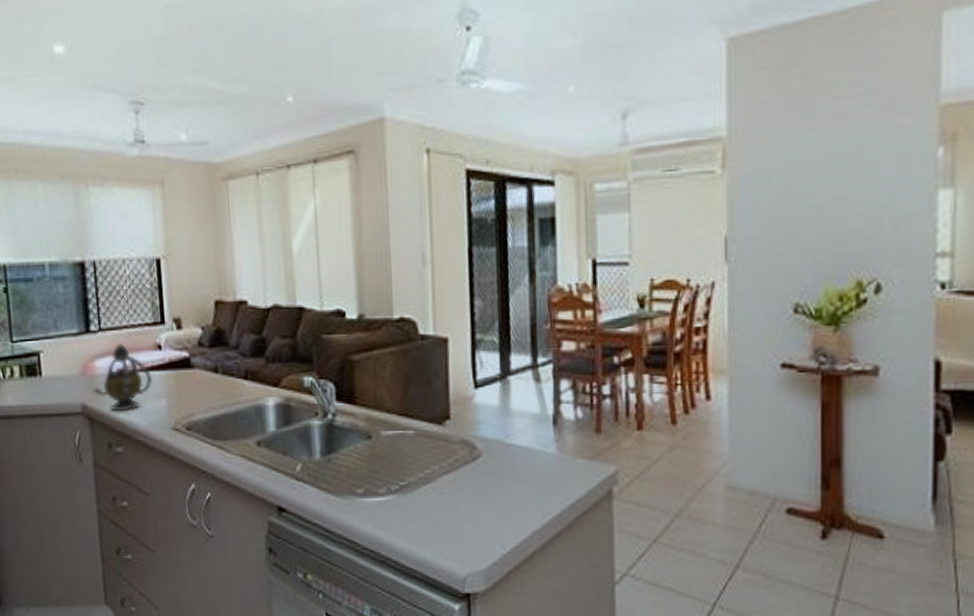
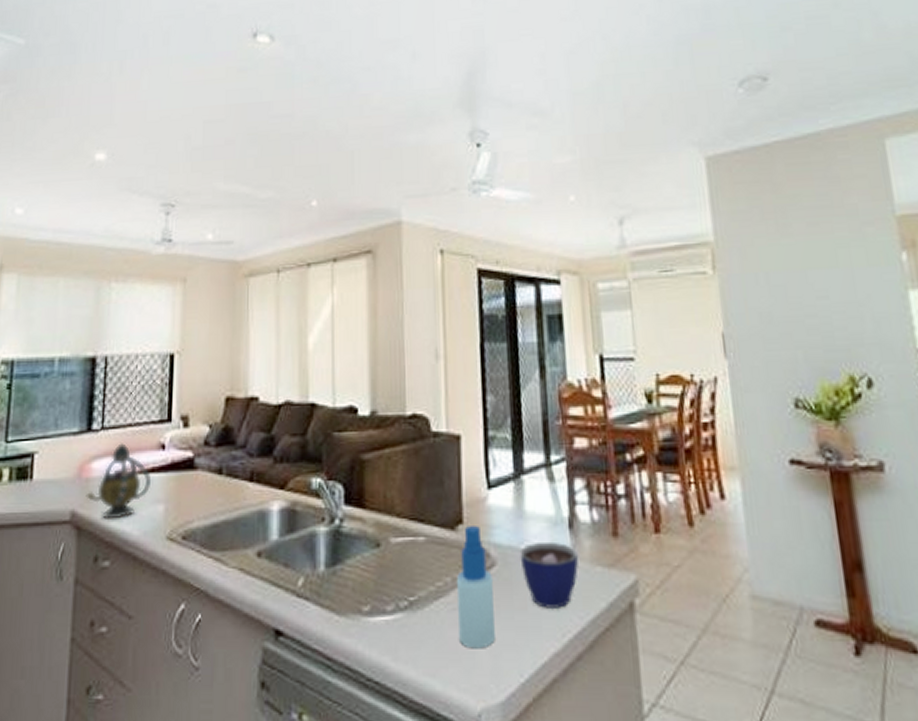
spray bottle: none [443,422,480,526] -> present [456,526,495,649]
cup: none [504,436,561,495] -> present [519,541,579,610]

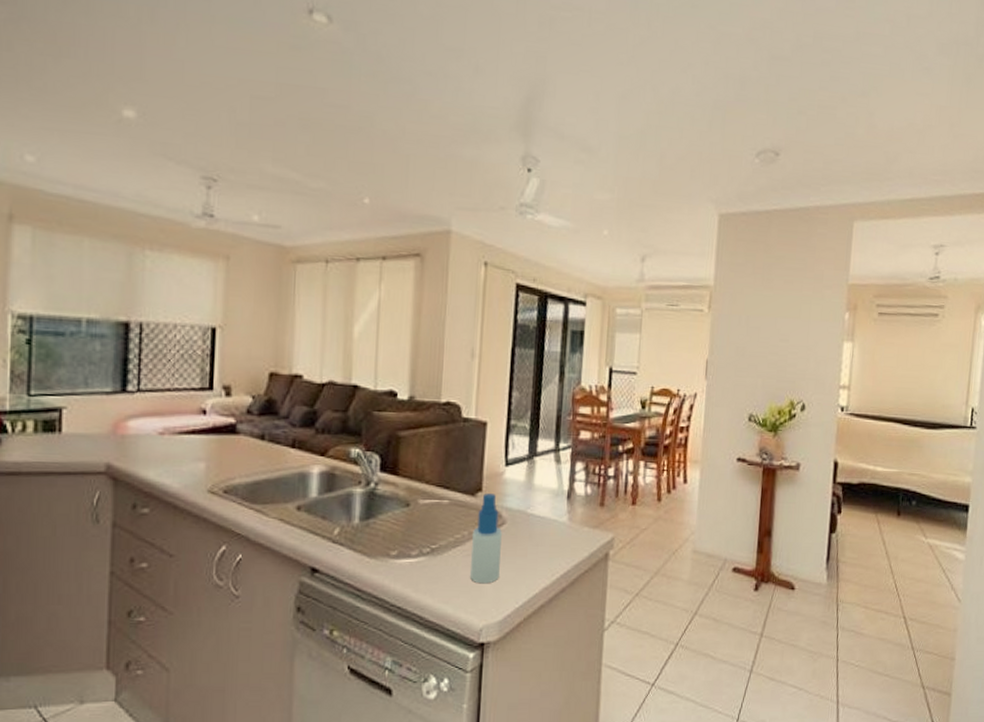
teapot: present [85,443,152,519] -> none [121,405,193,473]
cup: present [519,541,579,610] -> none [525,507,571,557]

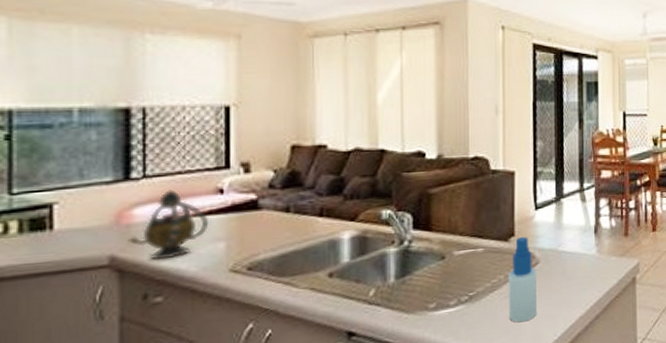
teapot: none [121,405,193,473] -> present [127,189,210,260]

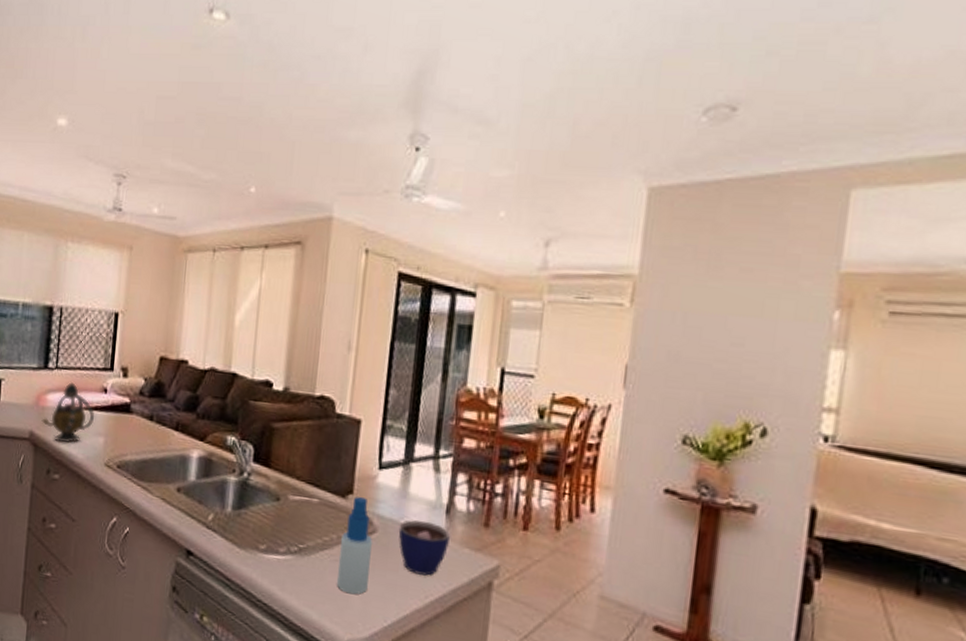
cup: none [558,243,600,289] -> present [398,519,450,576]

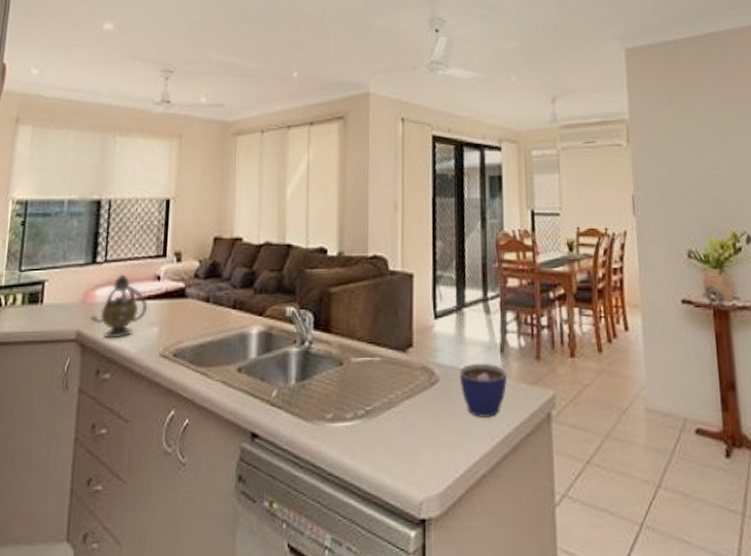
spray bottle: present [336,497,372,595] -> none [405,349,436,450]

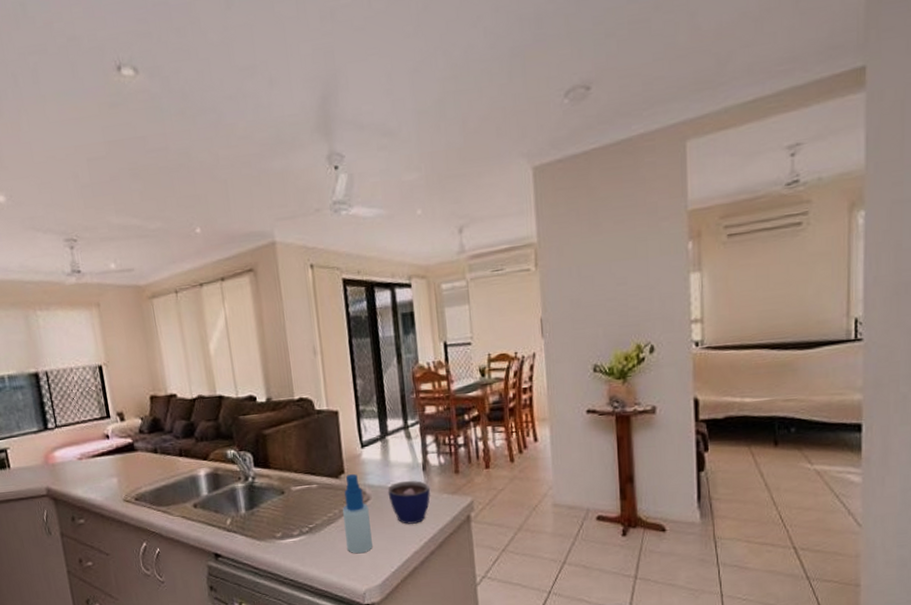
teapot: present [89,274,148,339] -> none [55,436,104,492]
spray bottle: none [405,349,436,450] -> present [342,474,373,554]

